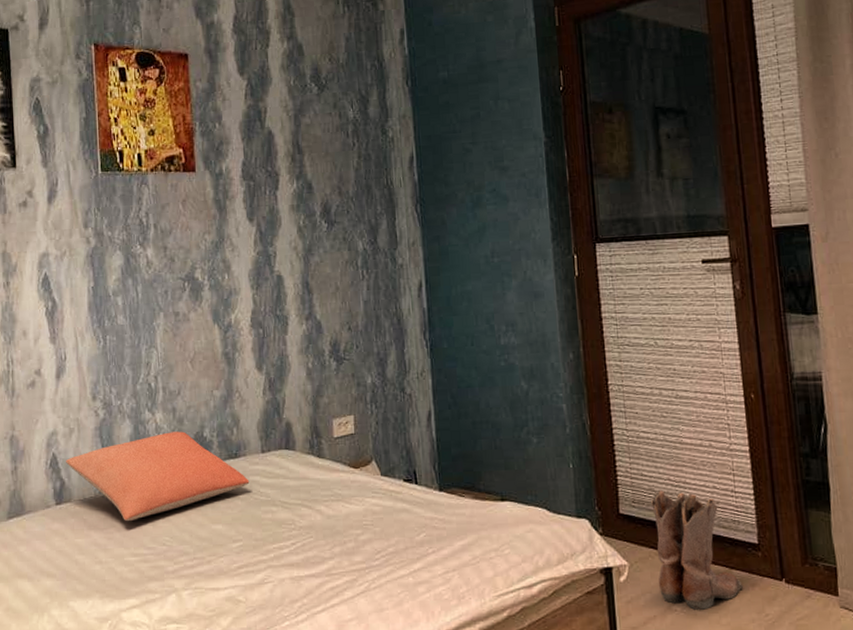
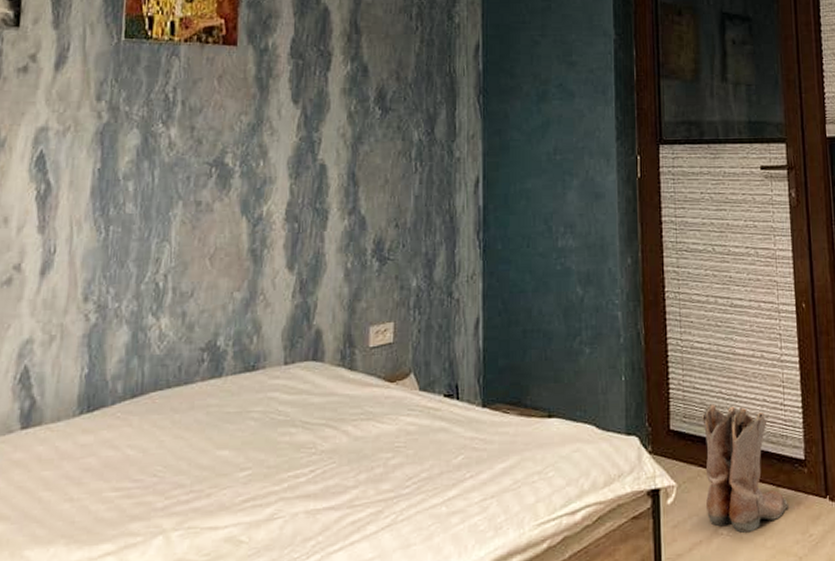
pillow: present [66,431,250,522] -> none [40,339,267,449]

